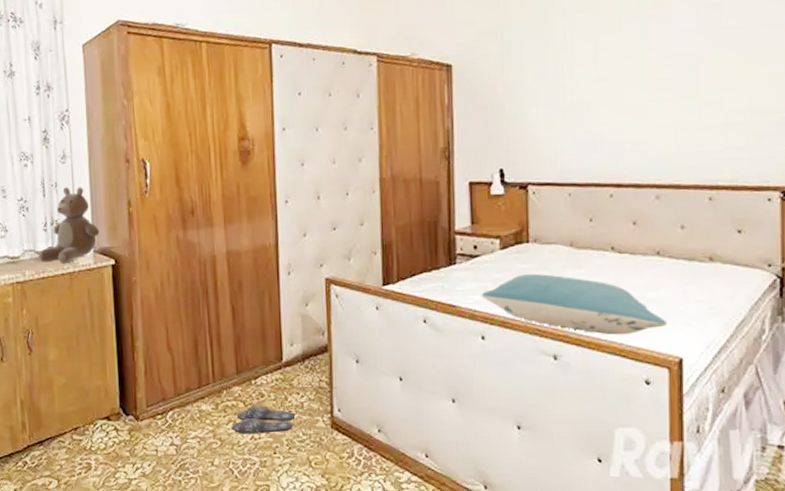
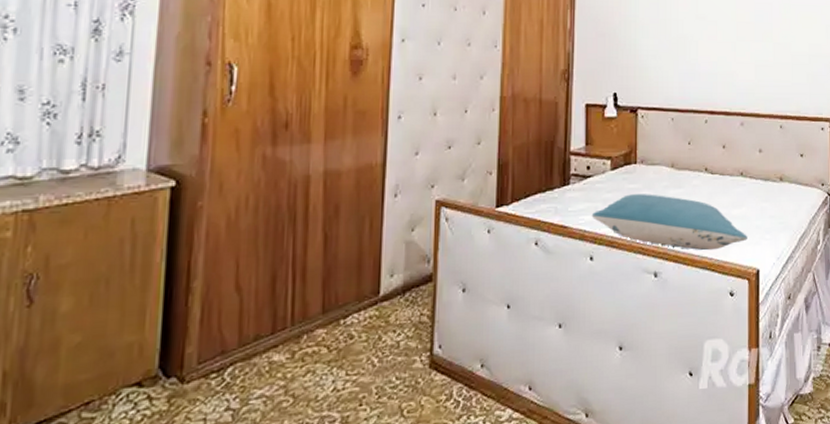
bear: present [38,187,100,263] -> none [62,91,160,185]
slippers: present [231,405,294,434] -> none [309,349,388,386]

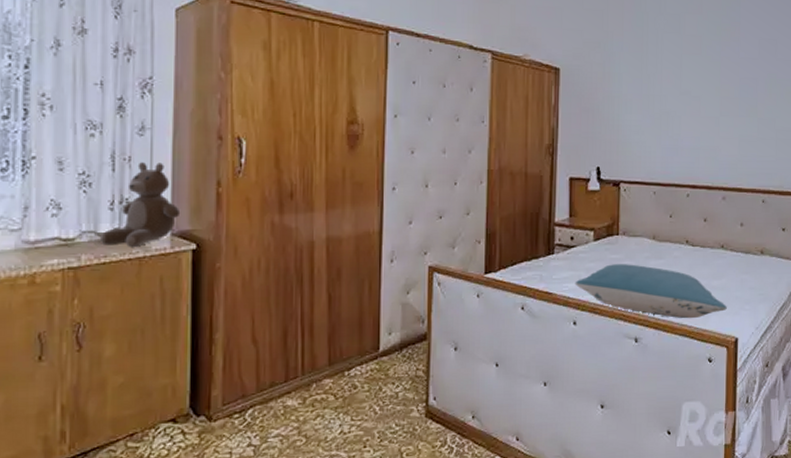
bear: none [62,91,160,185] -> present [99,162,181,247]

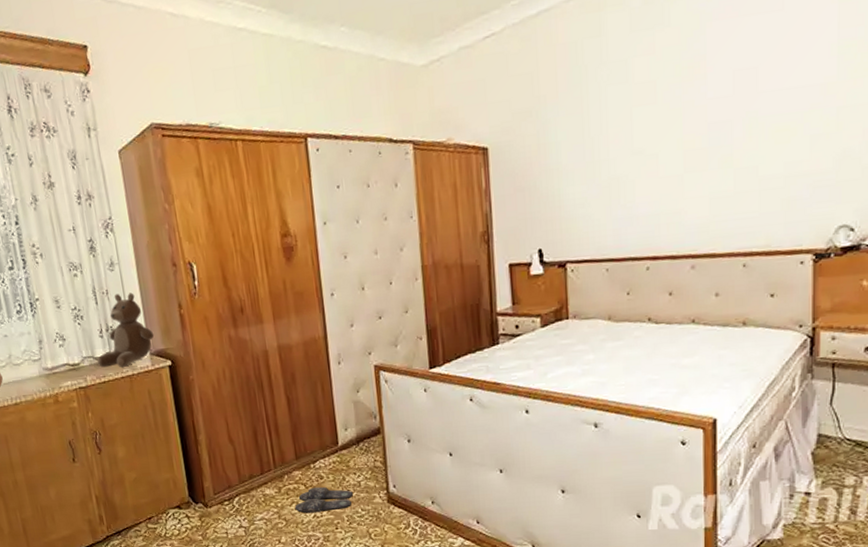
slippers: none [319,397,388,429] -> present [294,486,353,513]
pillow: present [575,264,727,319] -> none [524,348,702,402]

